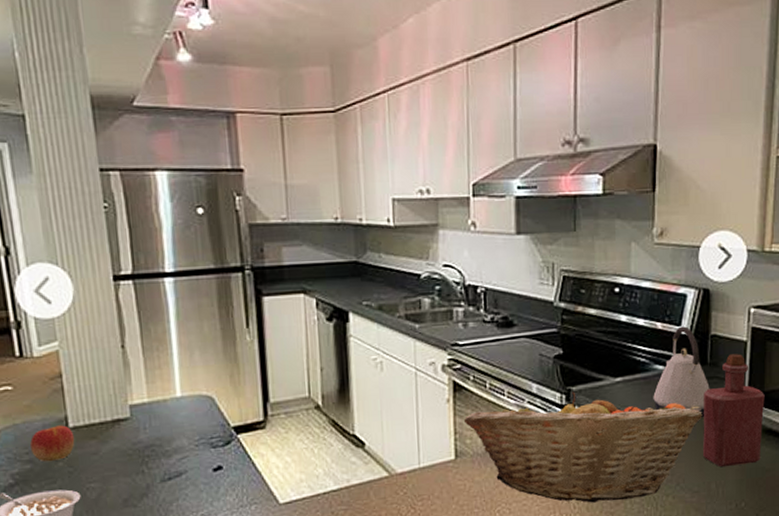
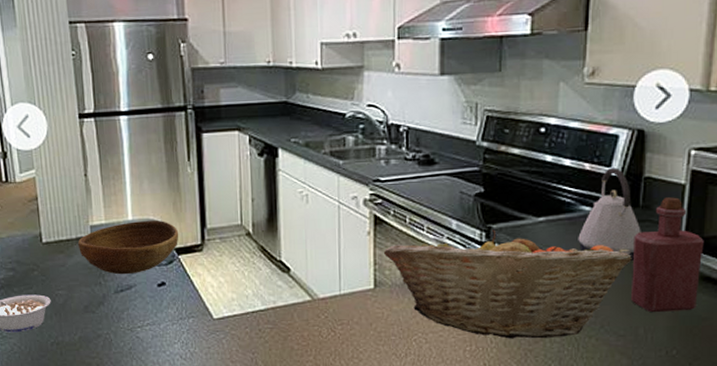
apple: present [30,425,75,462] -> none [13,240,47,271]
bowl: none [113,395,238,461] -> present [77,220,179,275]

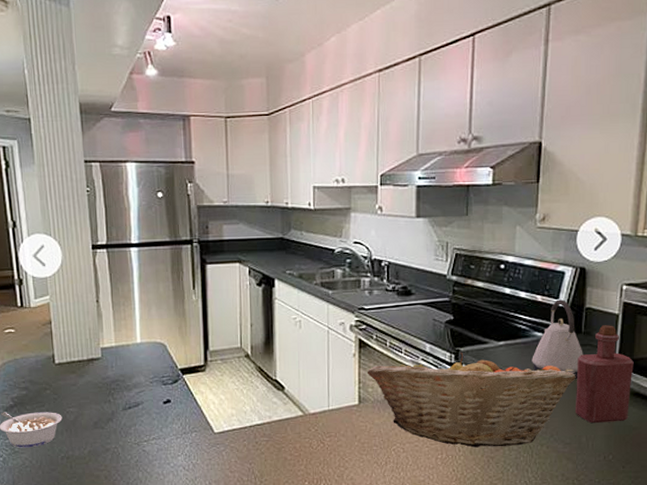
bowl: present [77,220,179,275] -> none [88,342,184,393]

